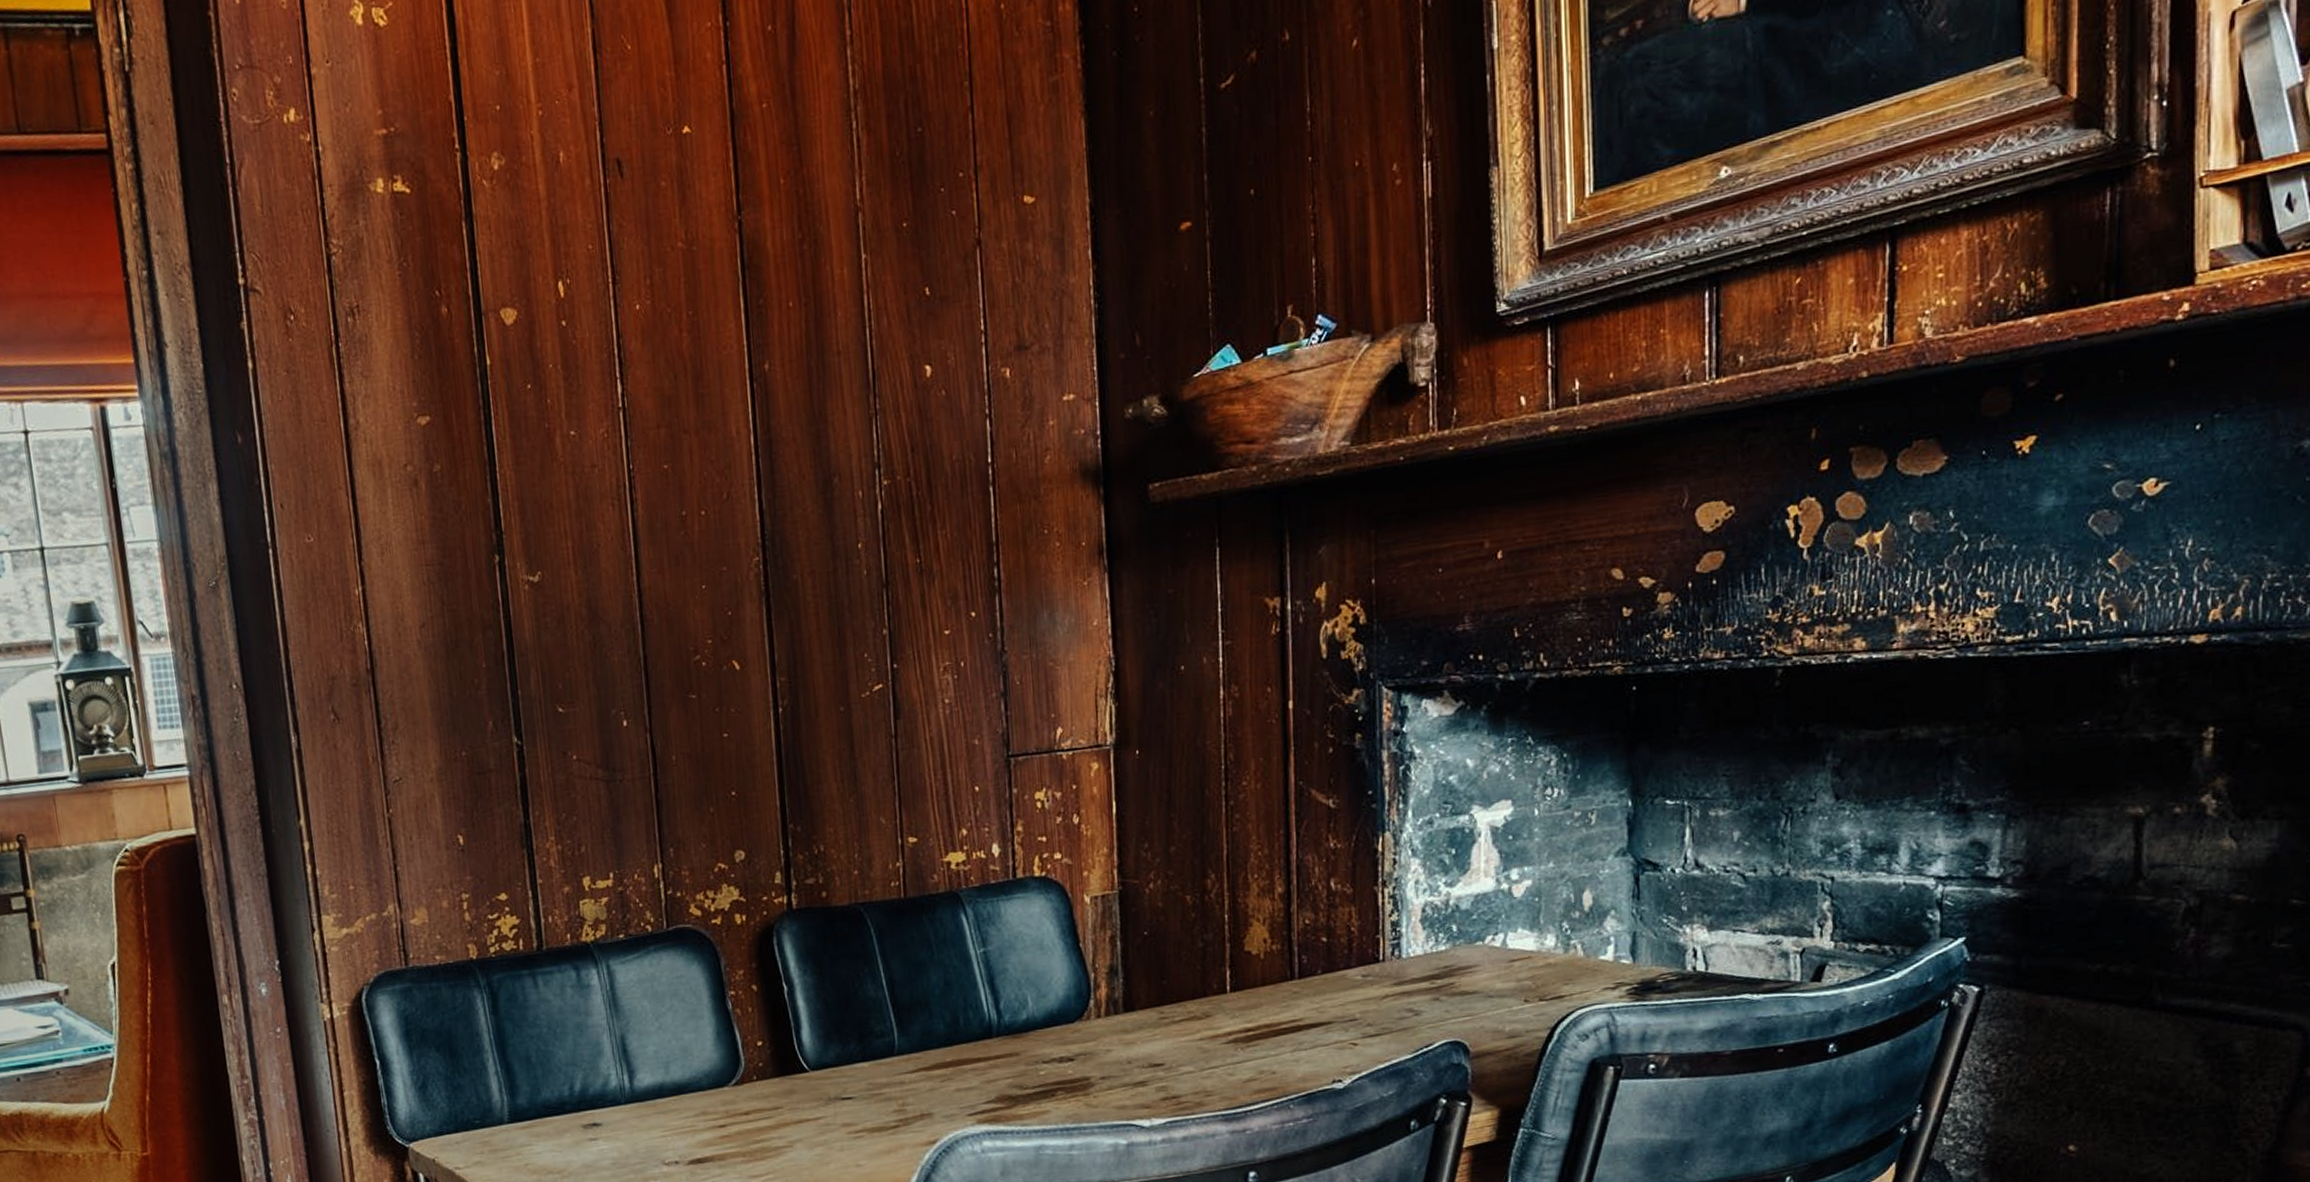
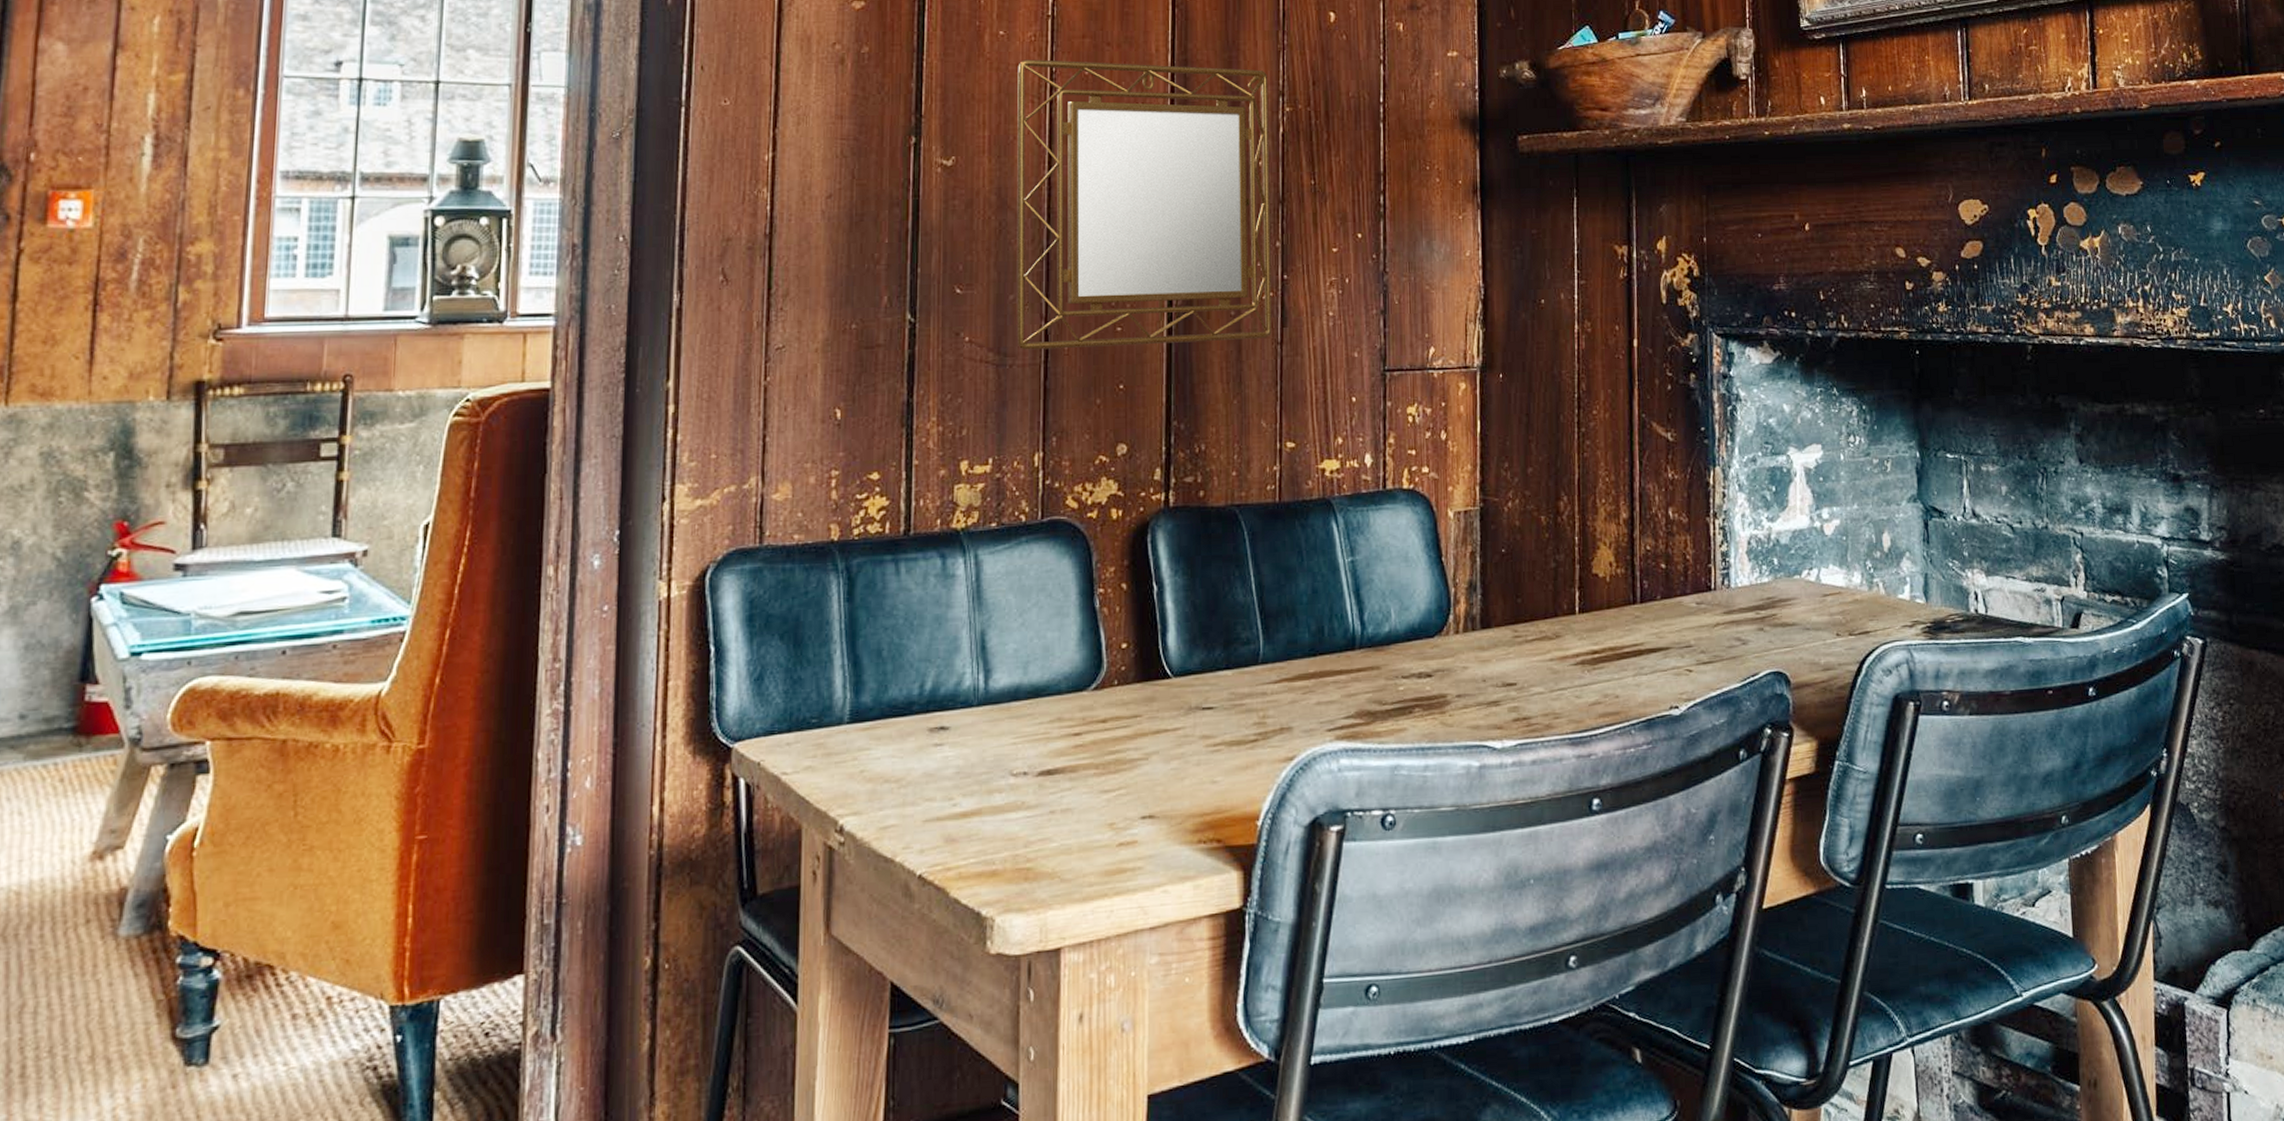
home mirror: none [593,441,885,764] -> present [1016,59,1272,350]

